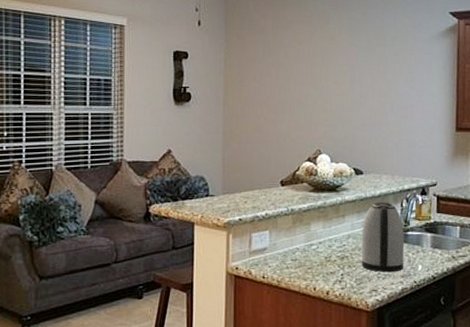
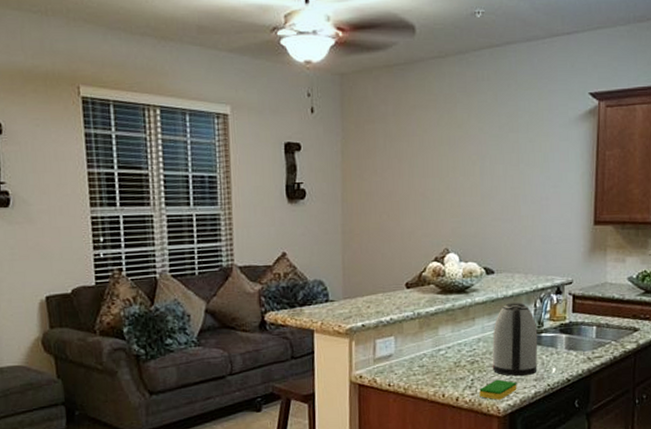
dish sponge: none [349,275,385,295] -> present [479,379,517,400]

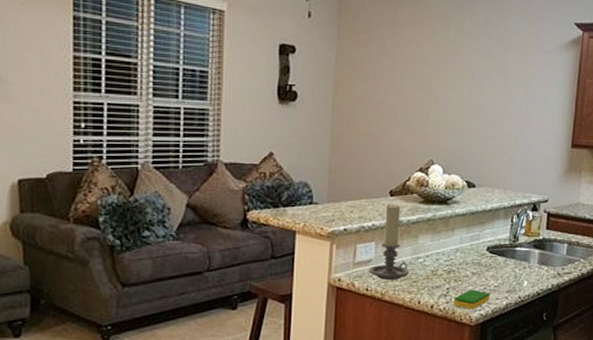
candle holder: none [390,296,431,374] -> present [369,204,409,280]
kettle: present [492,302,538,377] -> none [467,217,513,288]

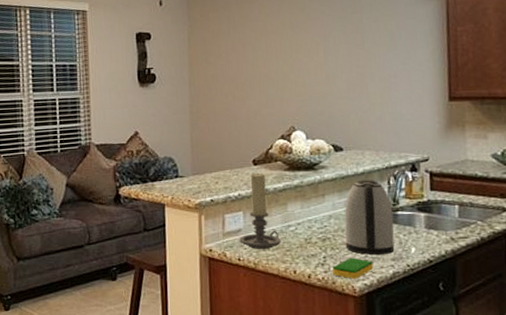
kettle: none [467,217,513,288] -> present [344,180,395,256]

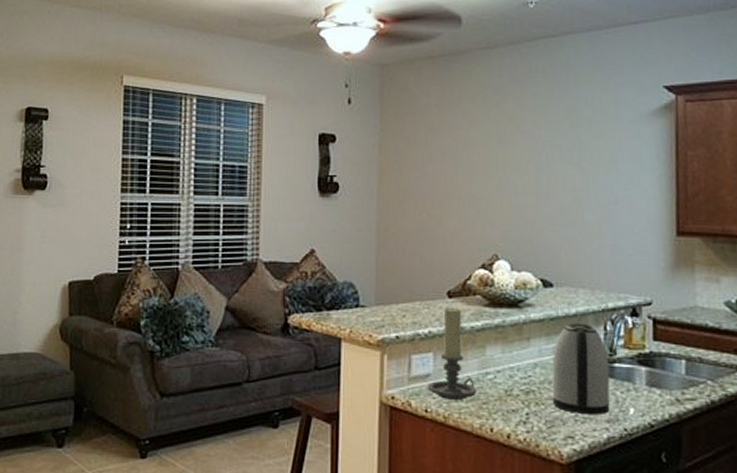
dish sponge: present [332,257,374,279] -> none [536,416,585,443]

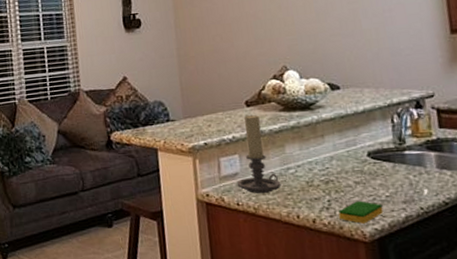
dish sponge: none [536,416,585,443] -> present [338,201,384,224]
kettle: present [552,323,610,416] -> none [346,118,406,198]

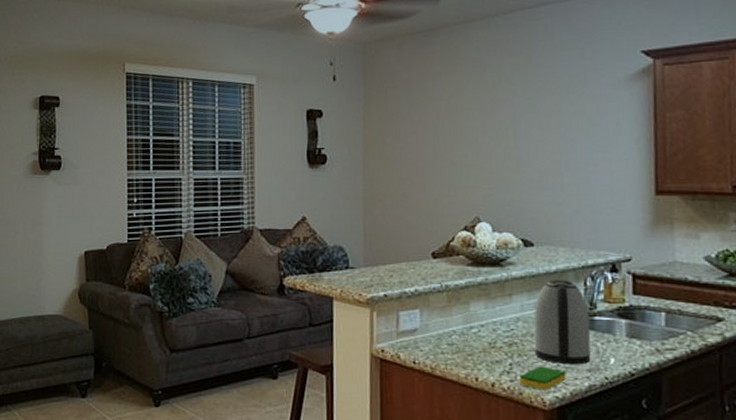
candle holder: present [236,114,282,193] -> none [415,267,462,352]
kettle: none [346,118,406,198] -> present [534,280,591,365]

